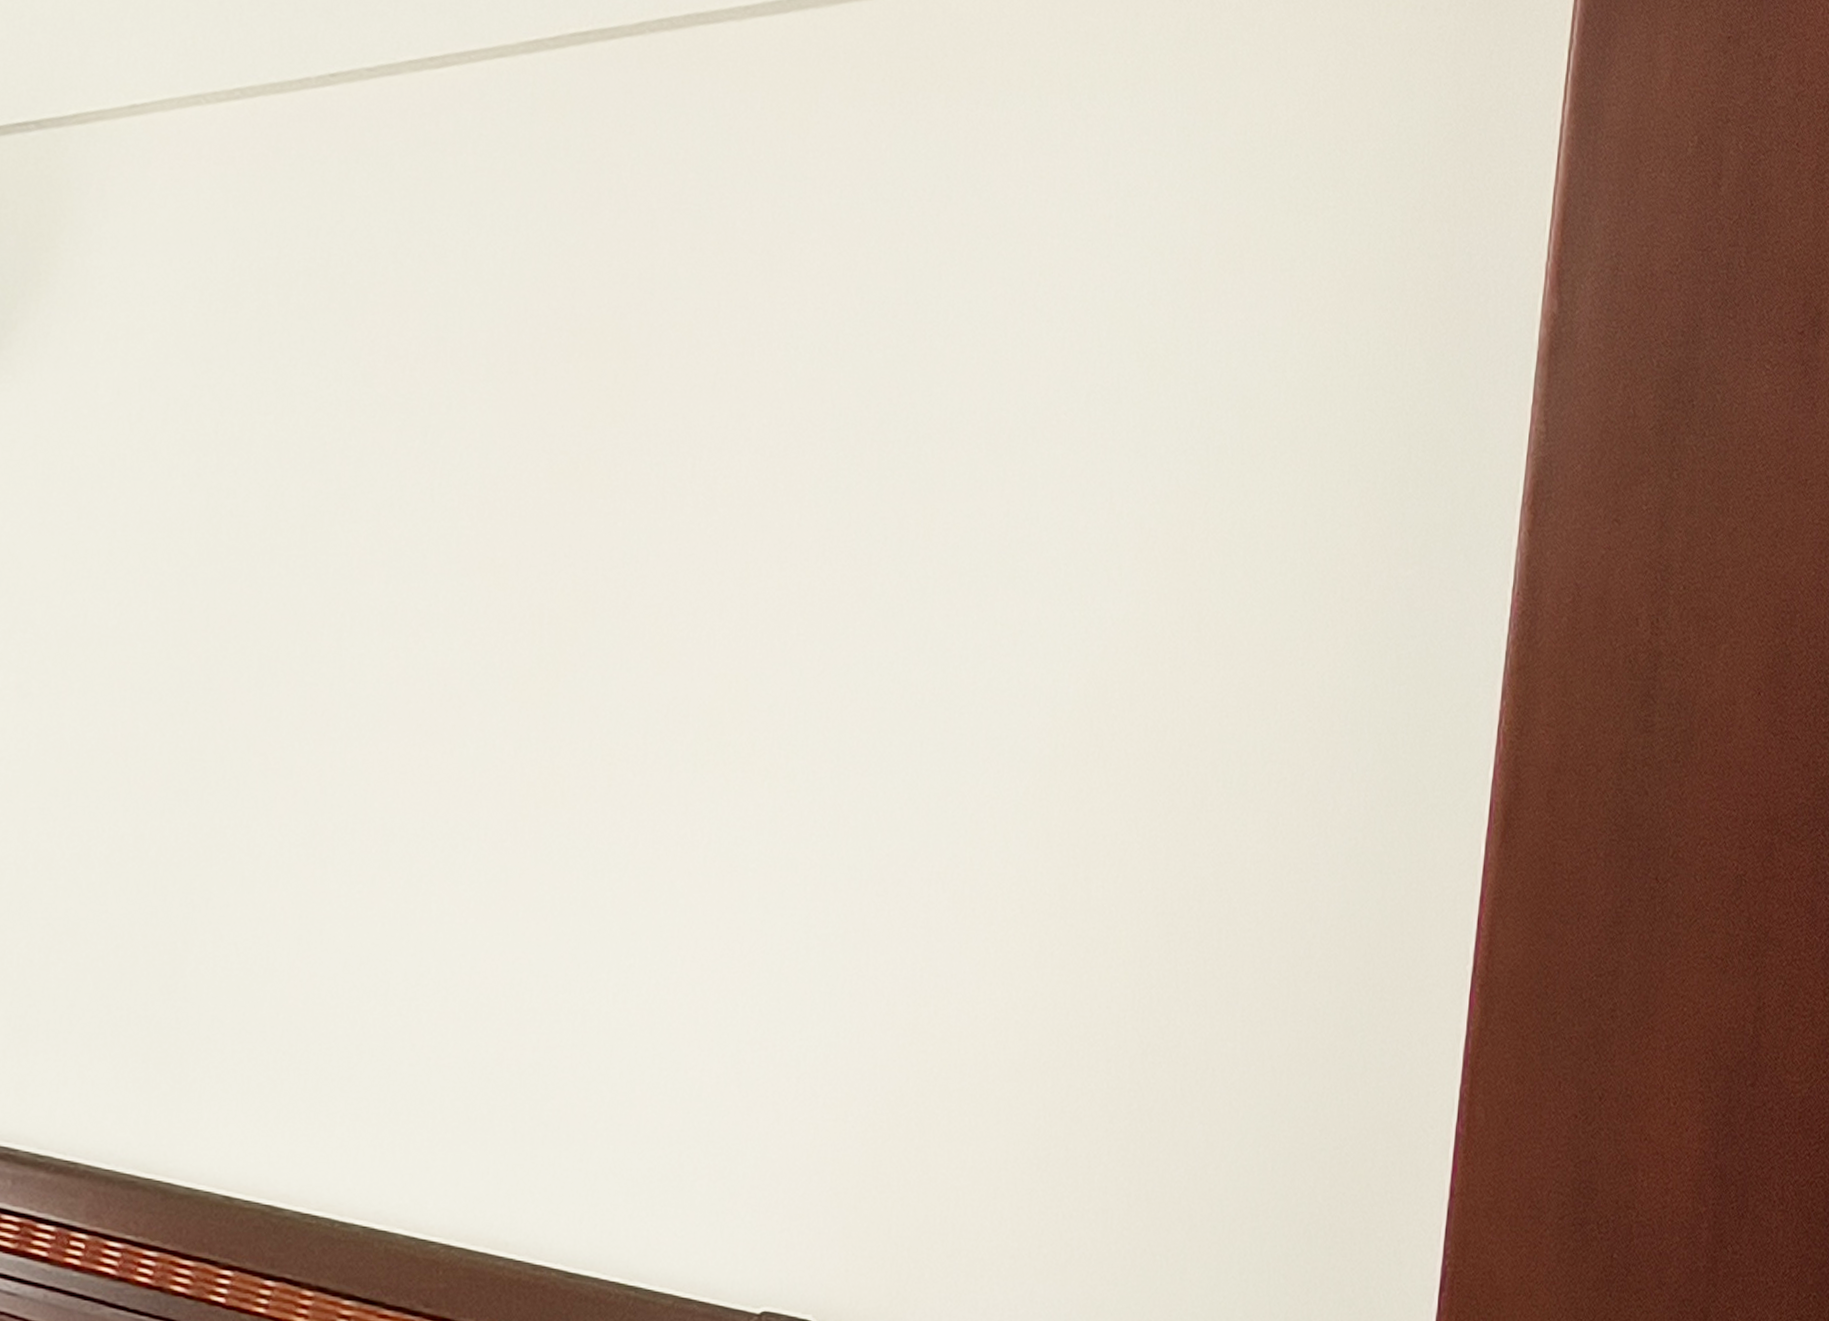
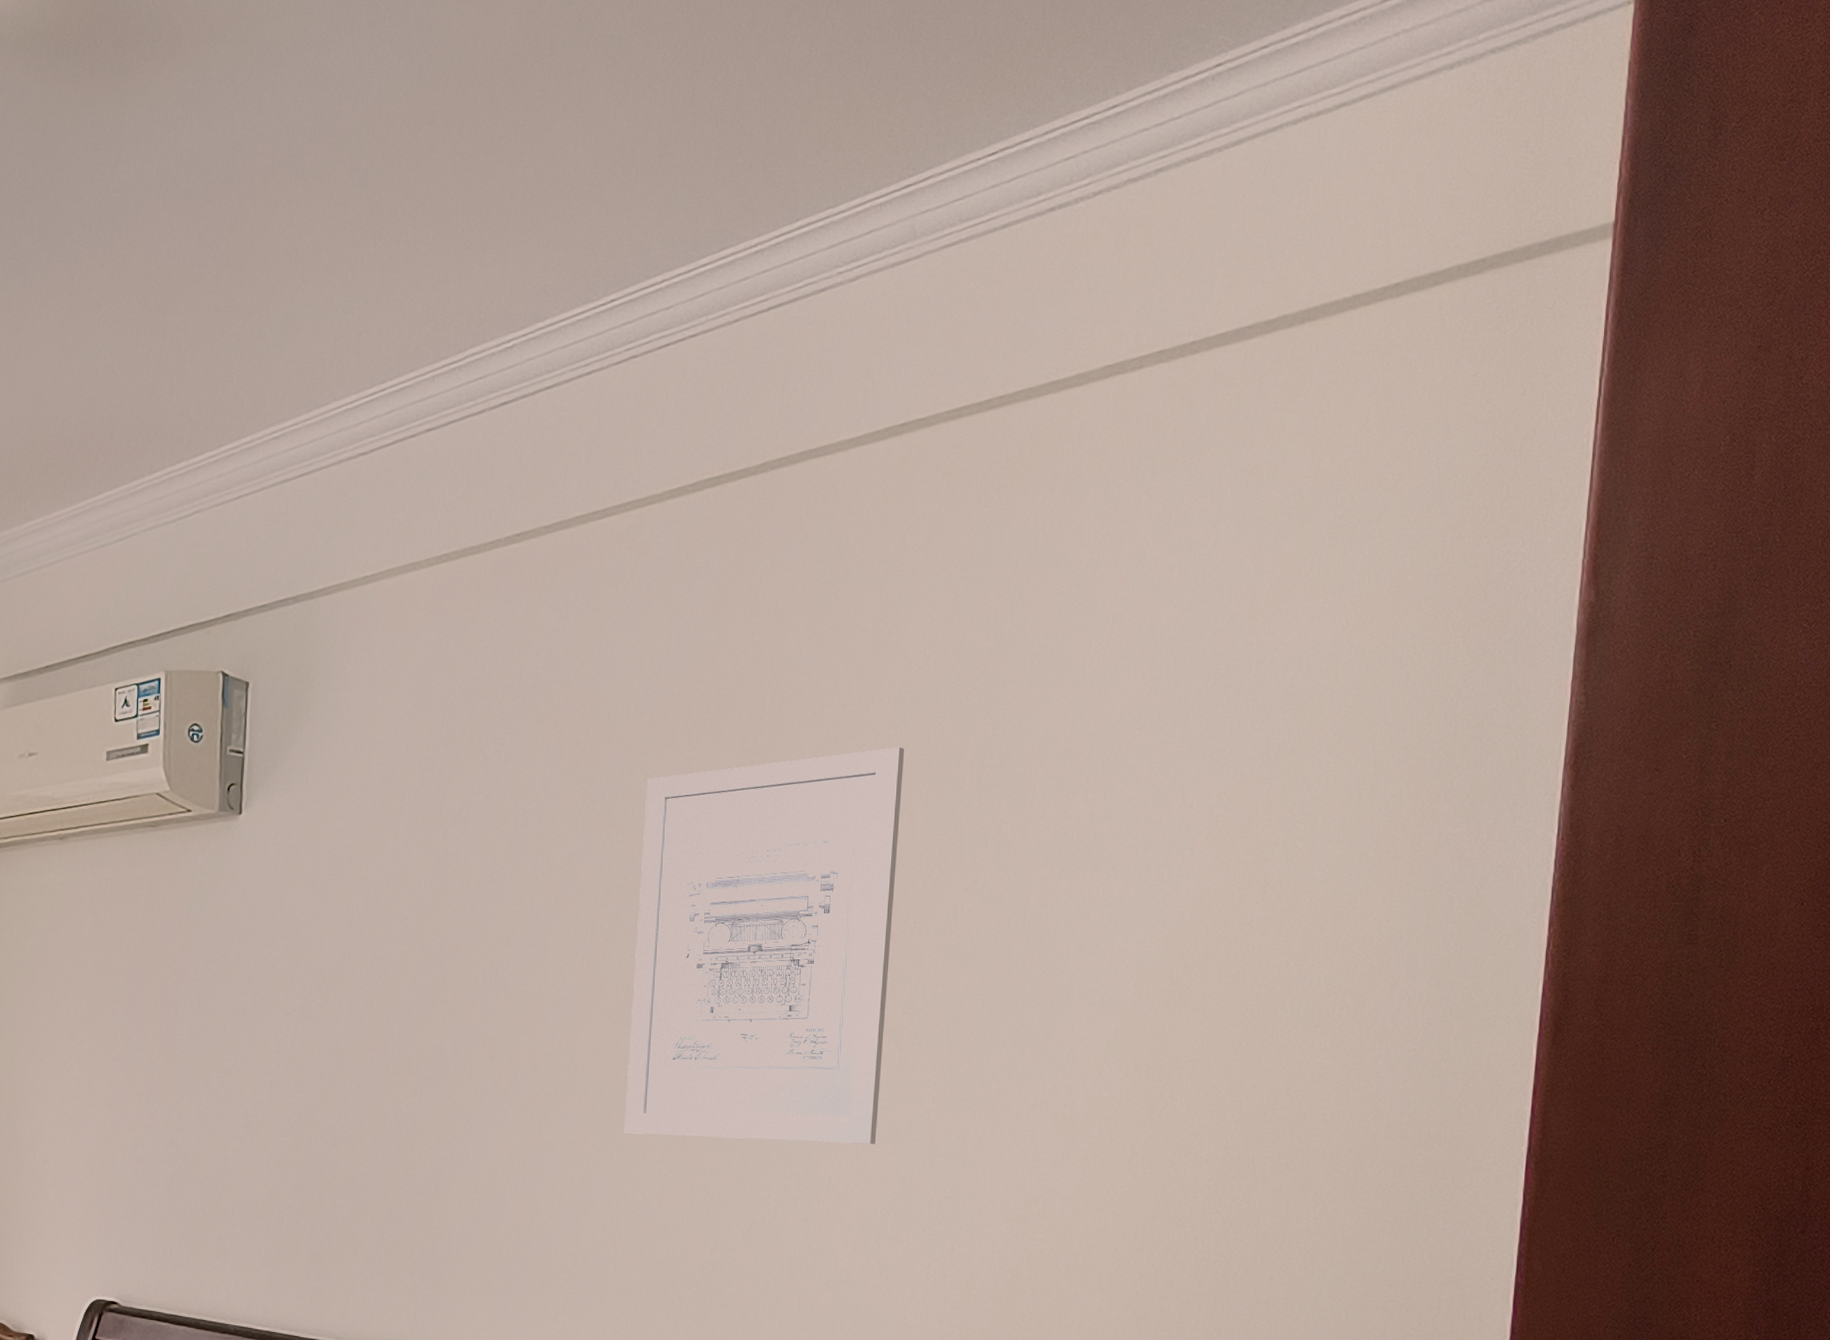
wall art: none [430,405,795,918] -> present [624,747,905,1144]

